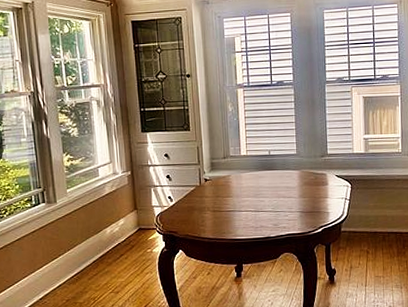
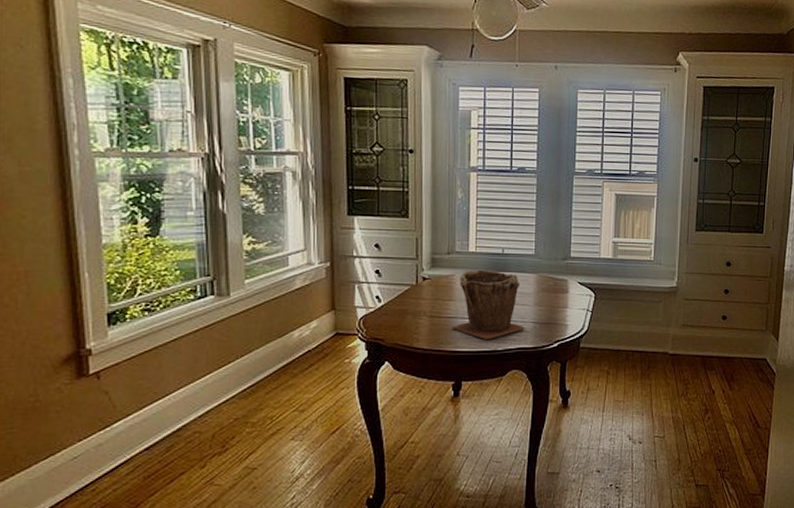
plant pot: none [230,169,293,228] -> present [451,269,525,340]

